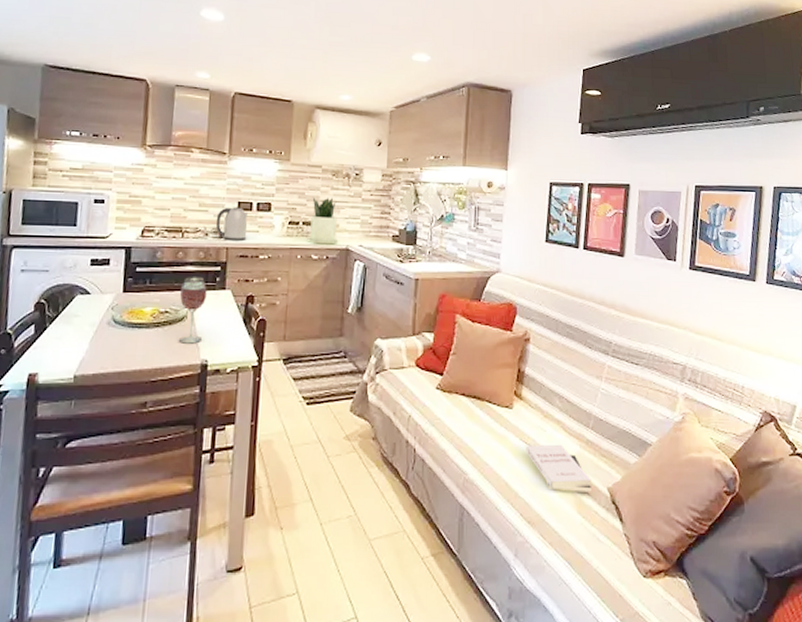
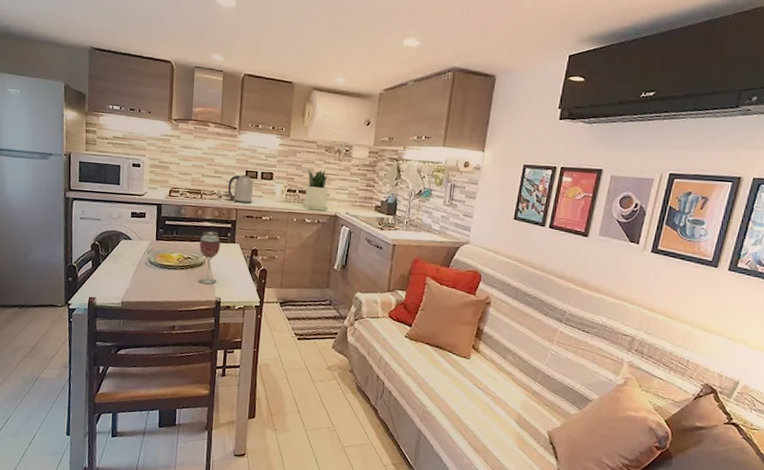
books: present [525,444,591,494] -> none [478,389,533,434]

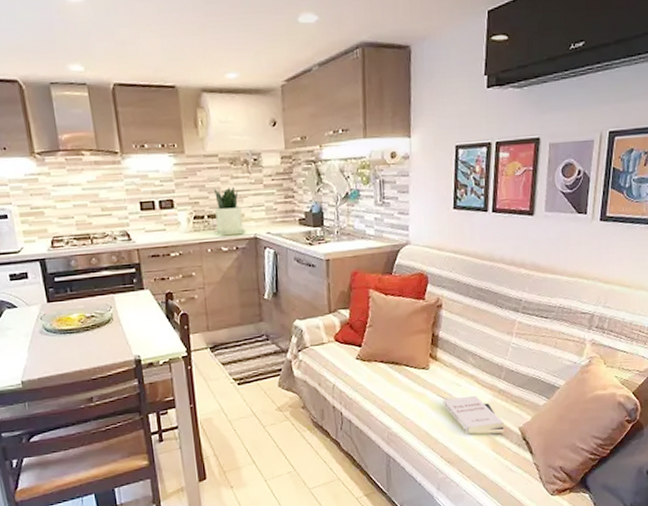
wineglass: present [199,231,221,285] -> none [101,280,131,343]
kettle: present [227,175,254,205] -> none [121,207,155,243]
books: none [478,389,533,434] -> present [442,395,504,435]

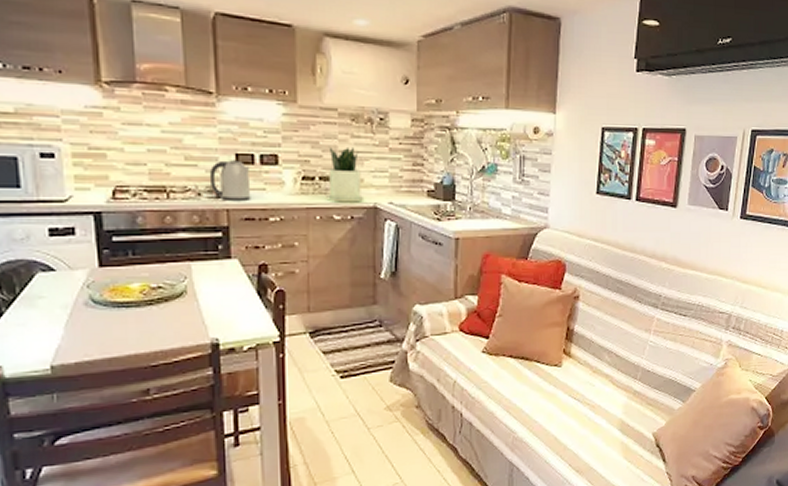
kettle: none [121,207,155,243] -> present [209,160,251,202]
books: present [442,395,504,435] -> none [574,397,637,441]

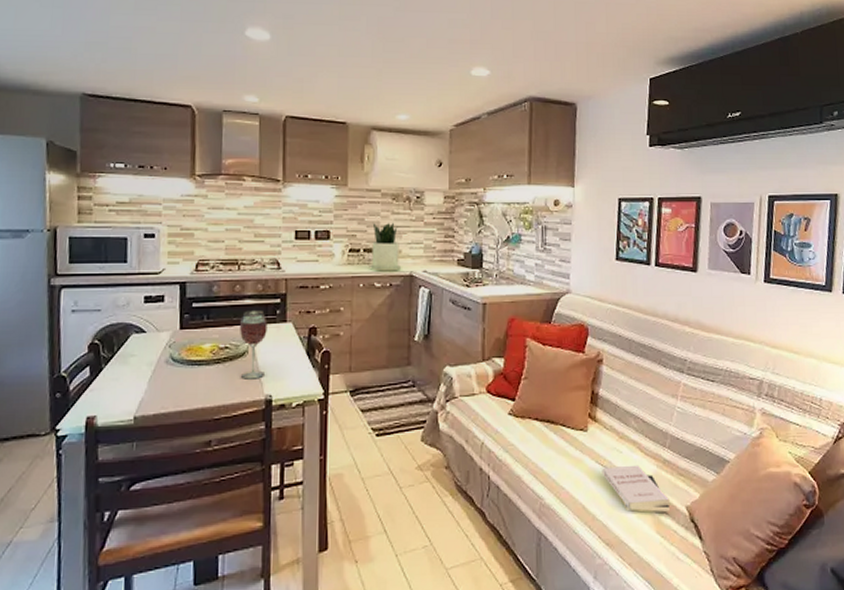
wineglass: none [174,245,208,322] -> present [240,310,268,379]
kettle: present [209,160,251,202] -> none [273,236,307,272]
books: none [574,397,637,441] -> present [602,465,670,513]

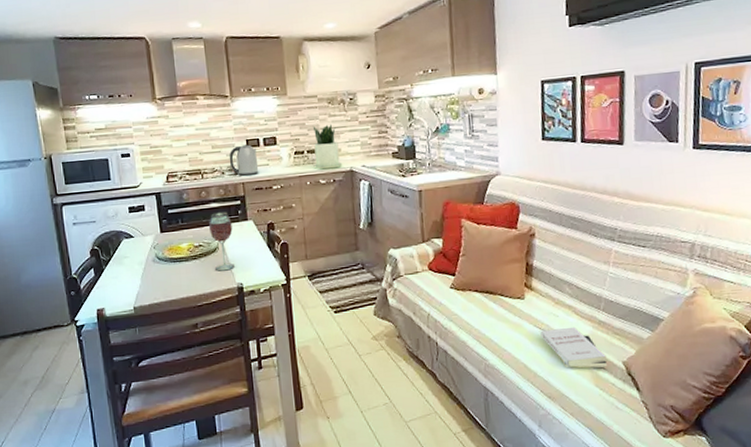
kettle: none [273,236,307,272] -> present [229,144,259,177]

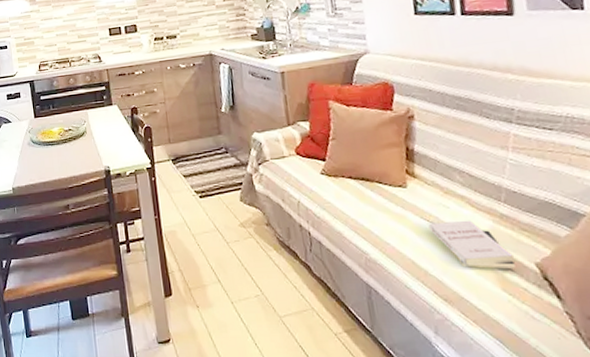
wineglass: present [209,212,234,271] -> none [77,97,101,155]
kettle: present [229,144,259,177] -> none [93,33,122,64]
planter: present [312,124,343,170] -> none [171,9,202,55]

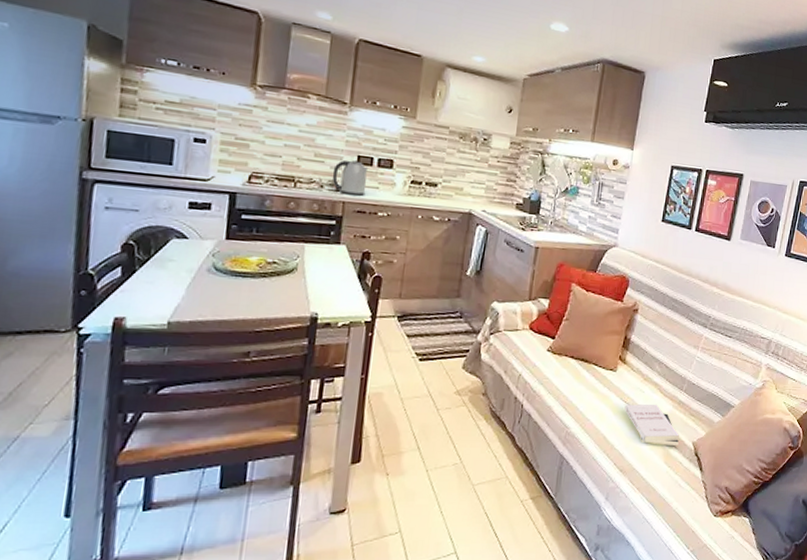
kettle: none [93,33,122,64] -> present [332,160,369,197]

